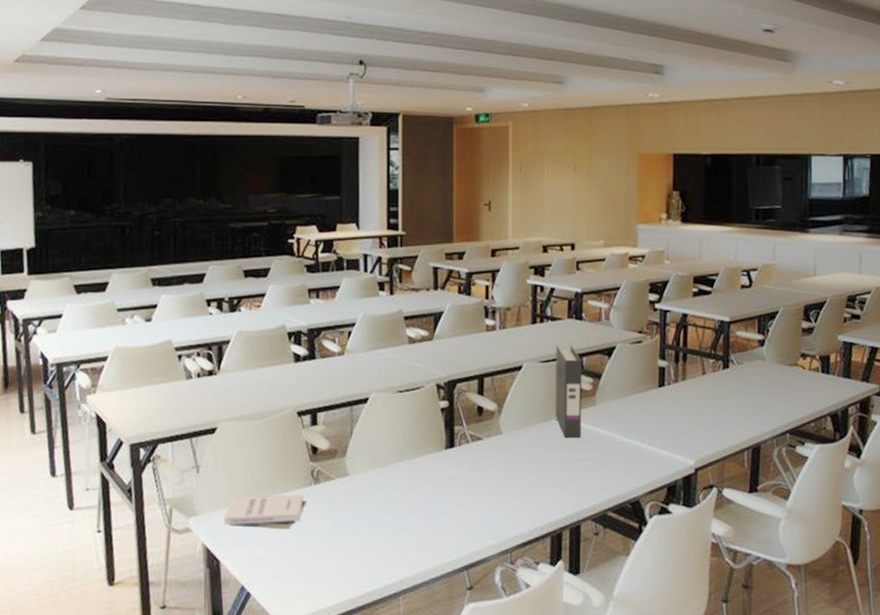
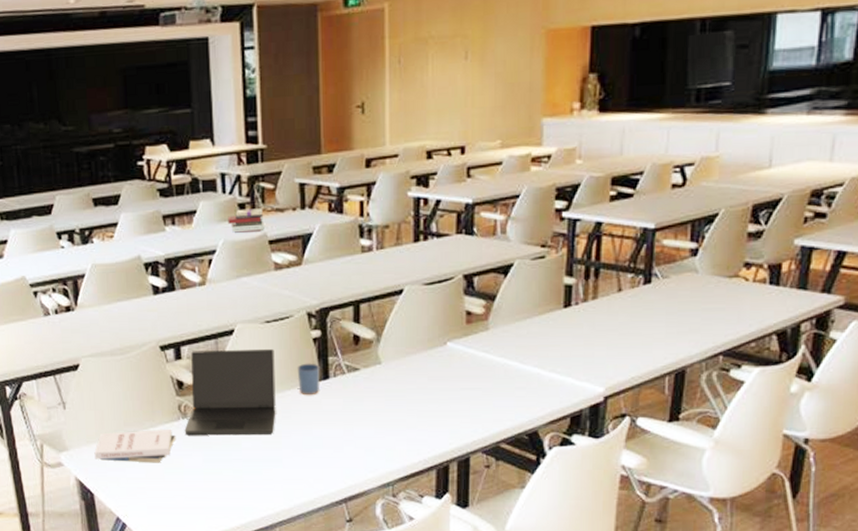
laptop: none [316,417,405,501] -> present [184,348,276,434]
books: none [368,287,401,308] -> present [228,208,265,233]
mug: none [425,431,447,462] -> present [297,363,320,394]
binder: present [555,345,582,438] -> none [441,264,473,366]

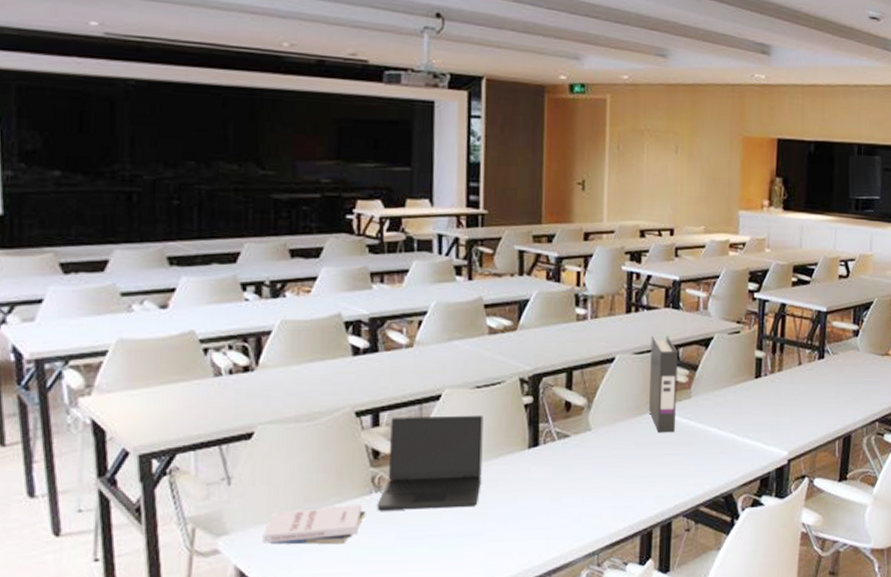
books: present [228,208,265,233] -> none [442,271,481,295]
mug: present [297,363,320,394] -> none [506,430,530,463]
binder: none [441,264,473,366] -> present [648,336,678,432]

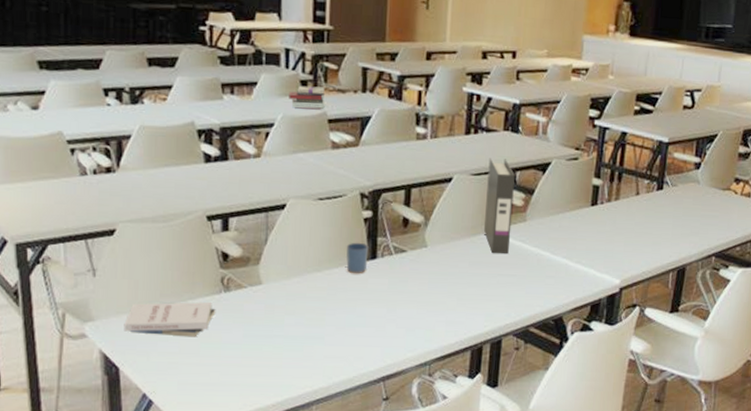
laptop: present [377,415,484,510] -> none [225,223,325,311]
books: none [442,271,481,295] -> present [289,85,325,110]
mug: none [506,430,530,463] -> present [346,242,369,273]

